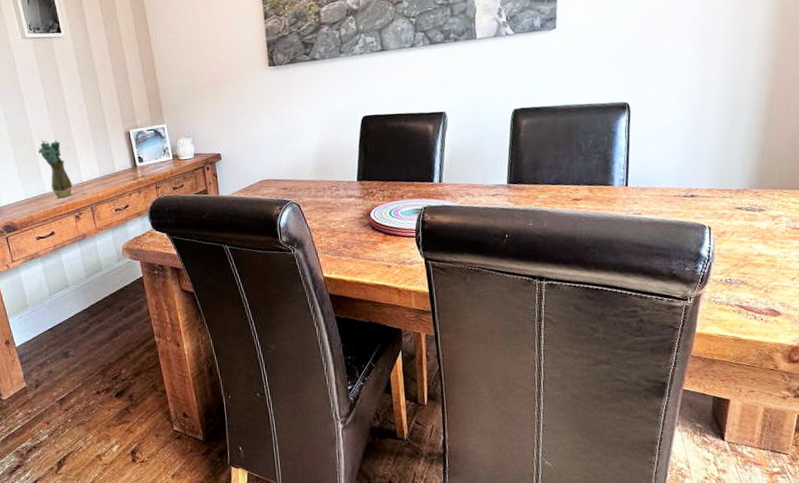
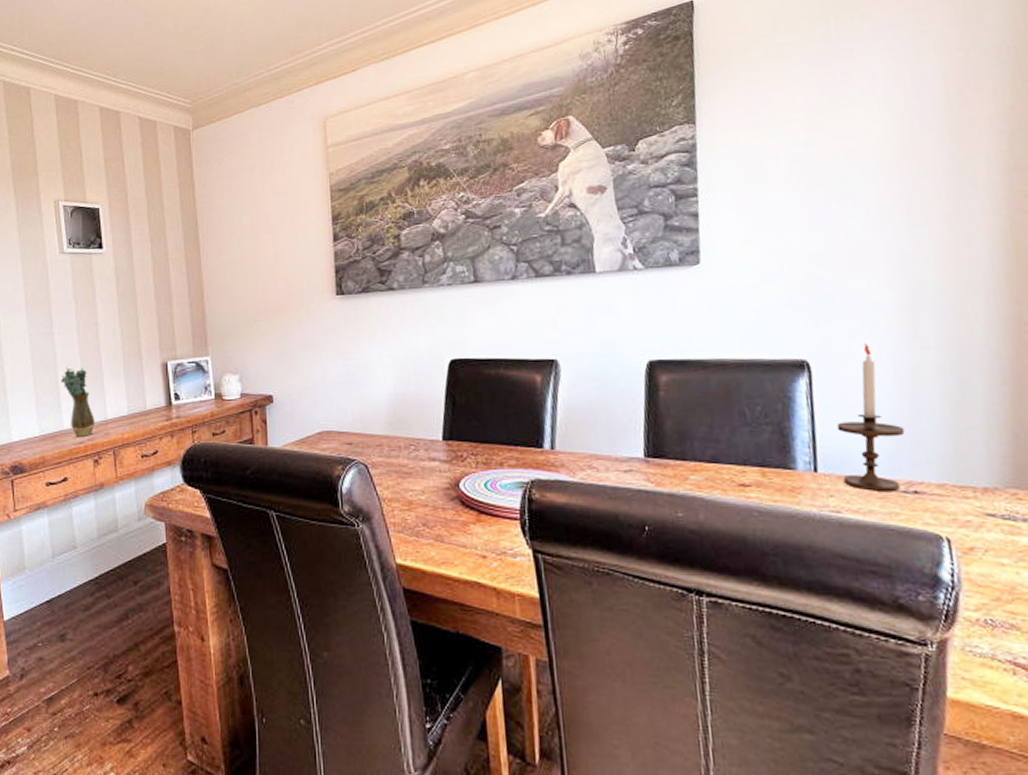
candlestick: none [644,87,690,197] -> present [836,343,905,491]

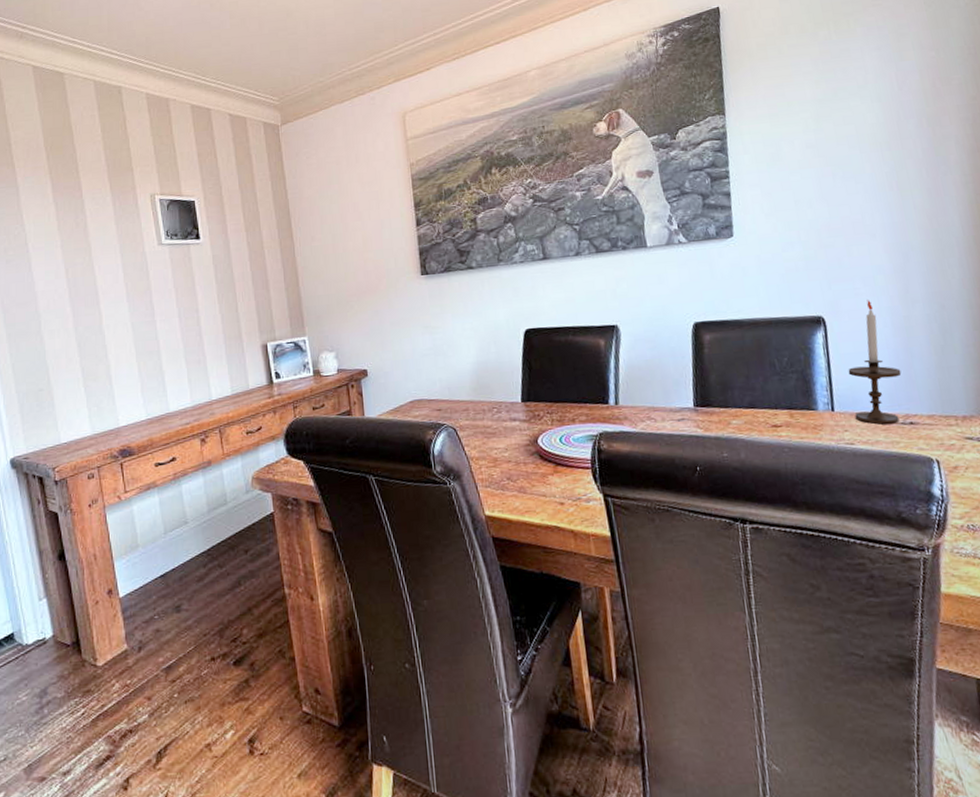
vase: present [61,367,95,437] -> none [165,353,200,418]

